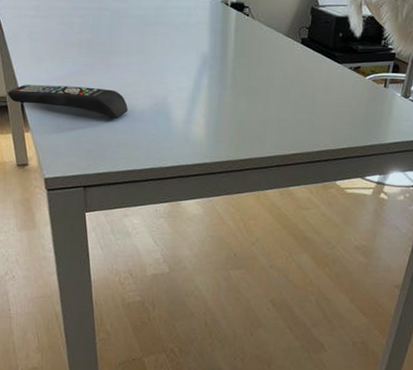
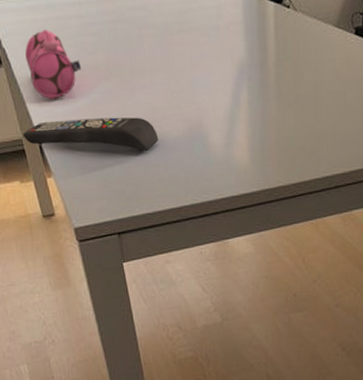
pencil case: none [18,8,67,67] -> present [25,29,82,100]

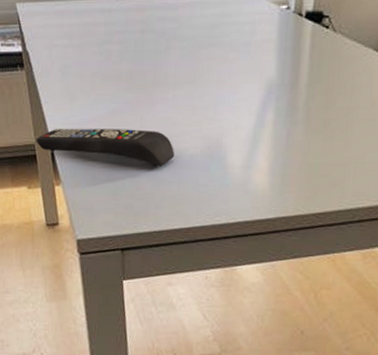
pencil case: present [25,29,82,100] -> none [48,35,104,107]

